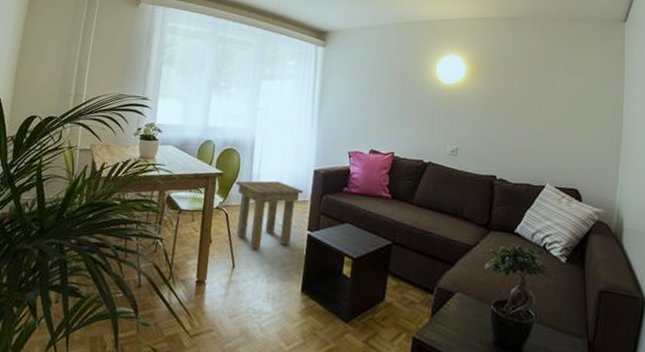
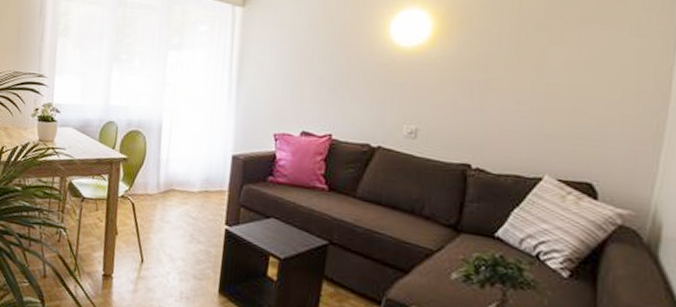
side table: present [235,180,304,249] -> none [141,167,220,244]

